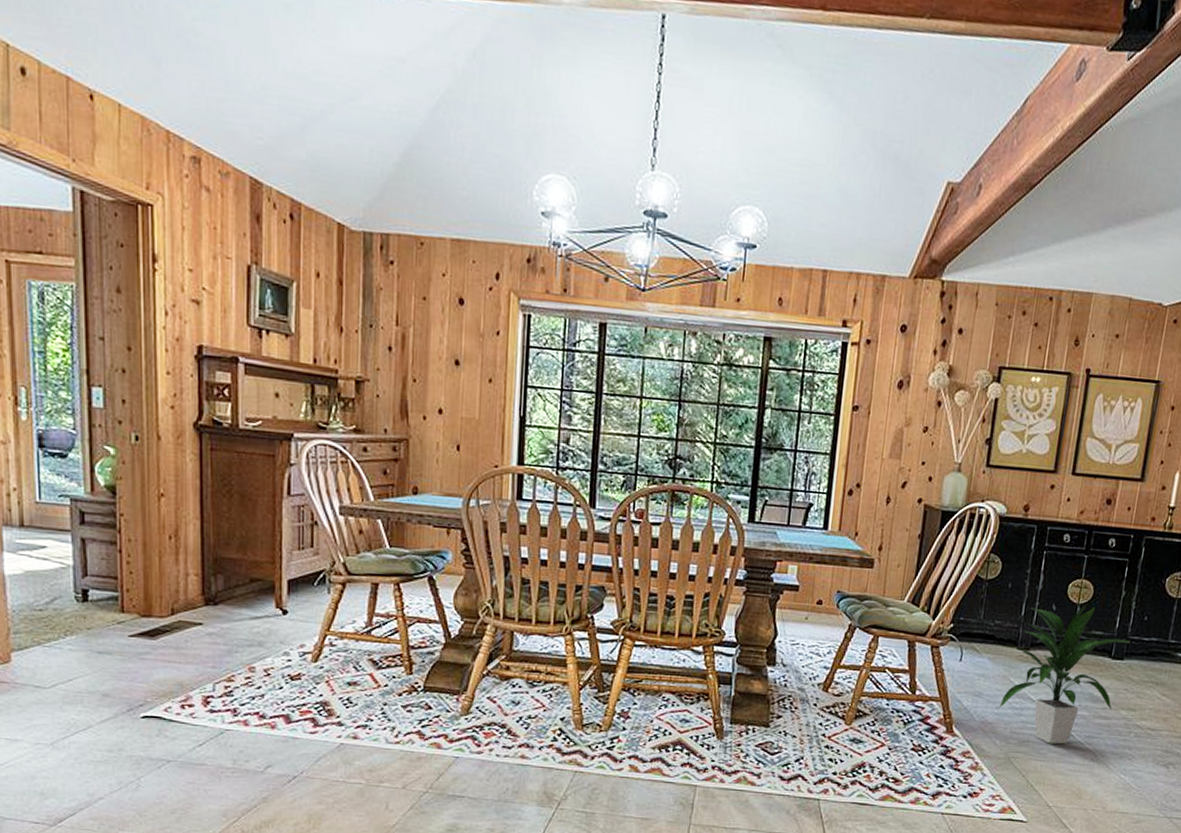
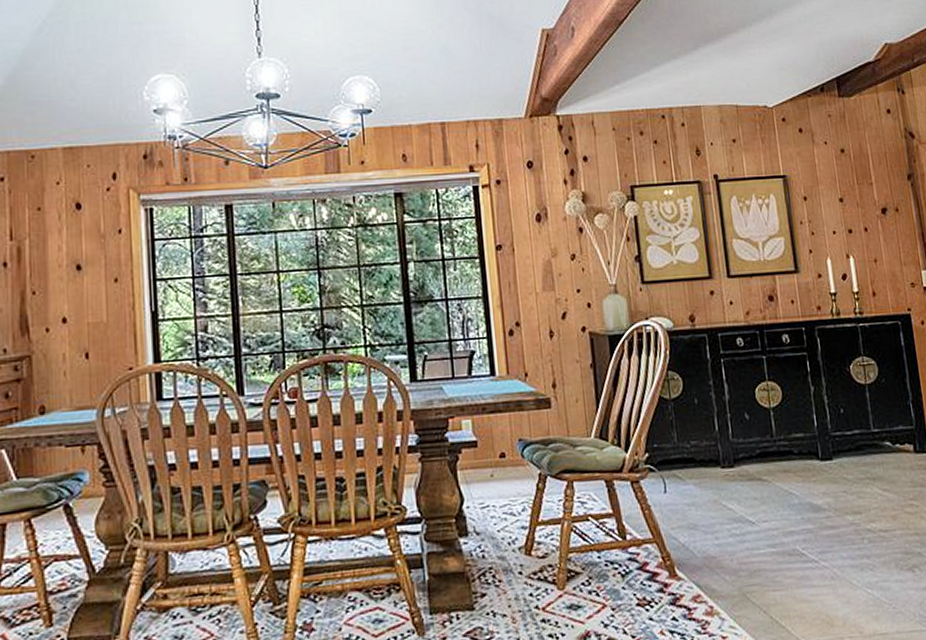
indoor plant: present [998,605,1130,745] -> none [717,407,837,569]

